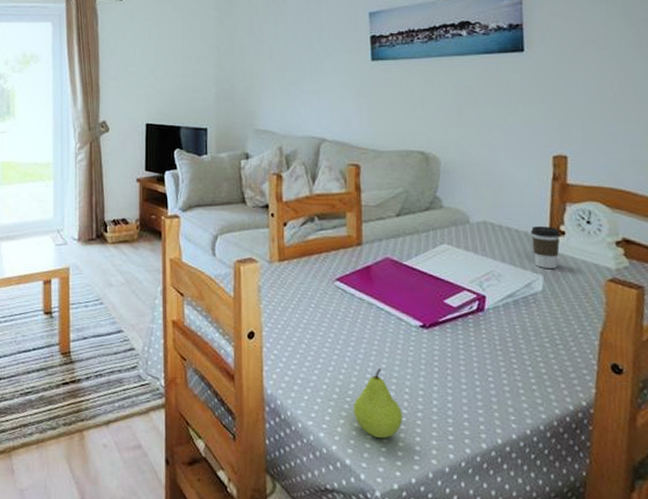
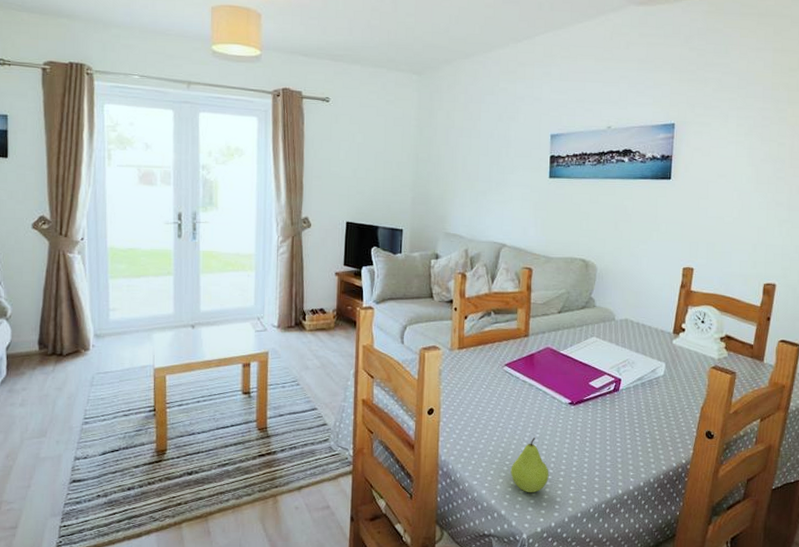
coffee cup: present [531,226,560,268] -> none [660,324,681,358]

